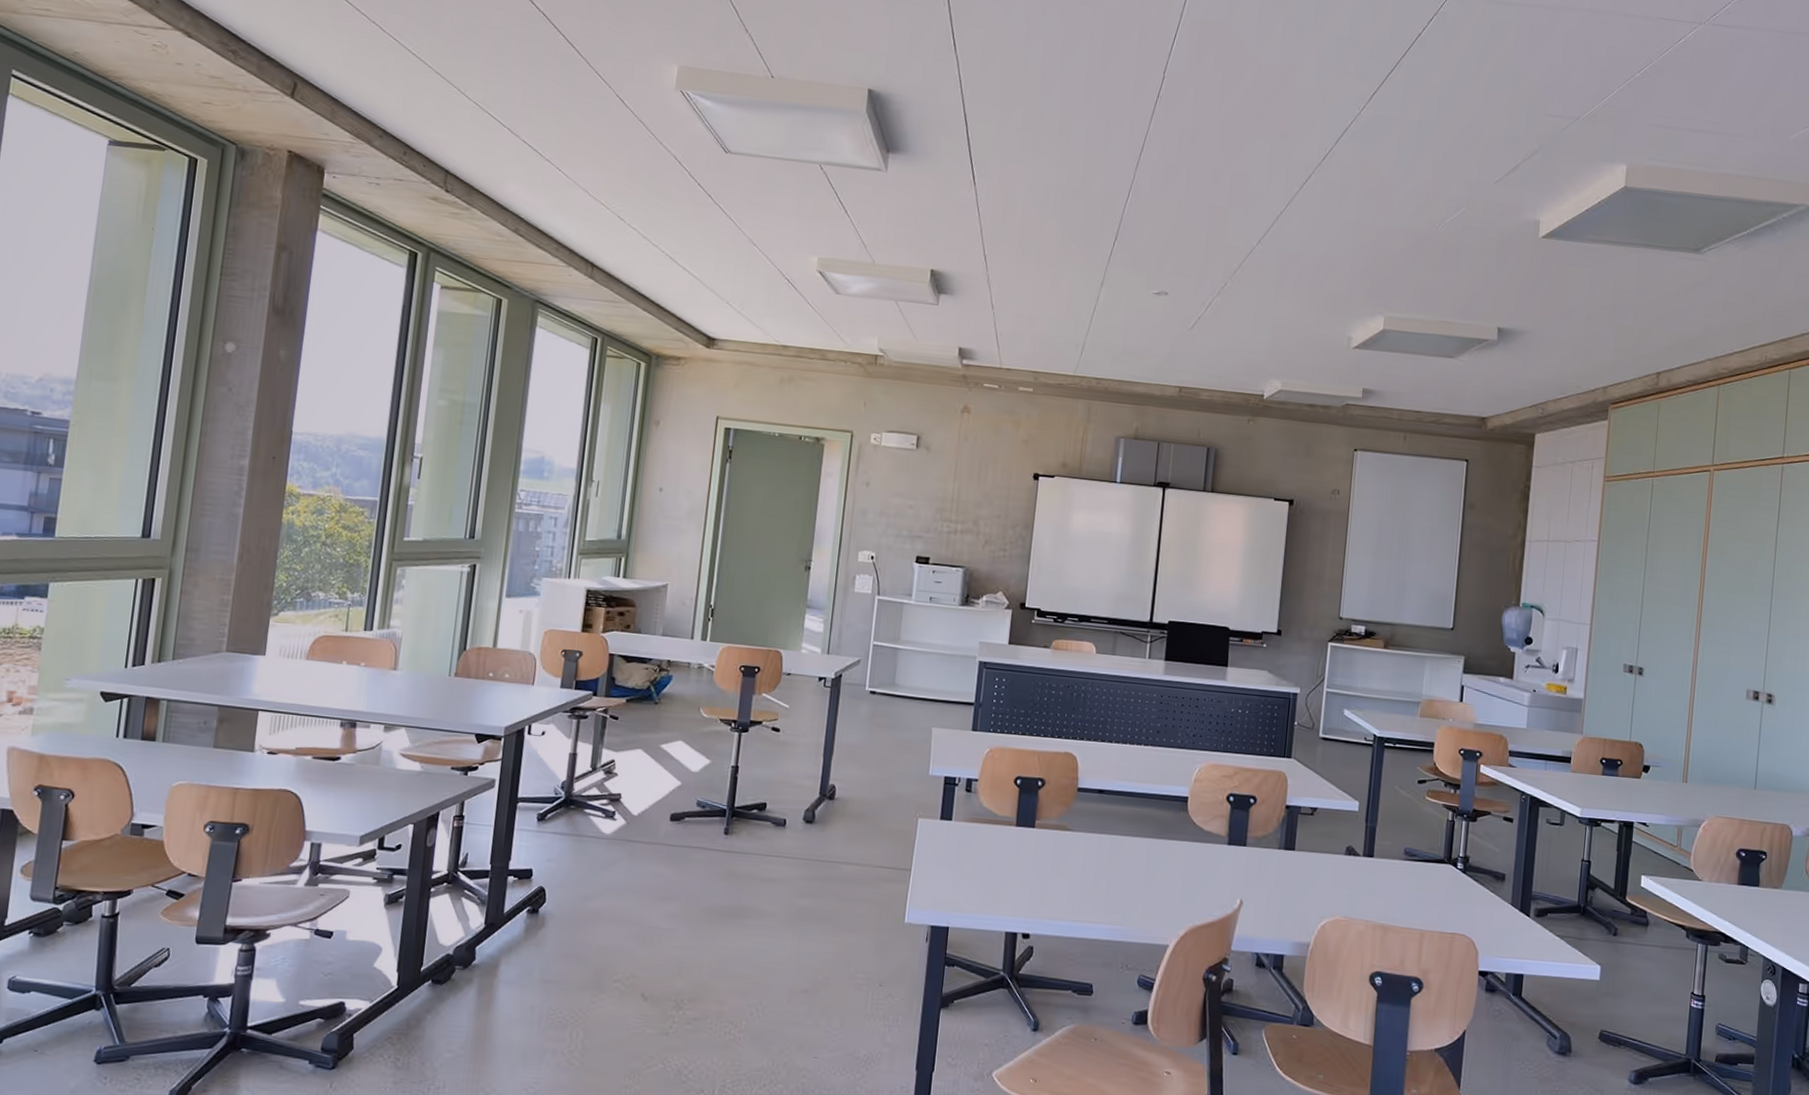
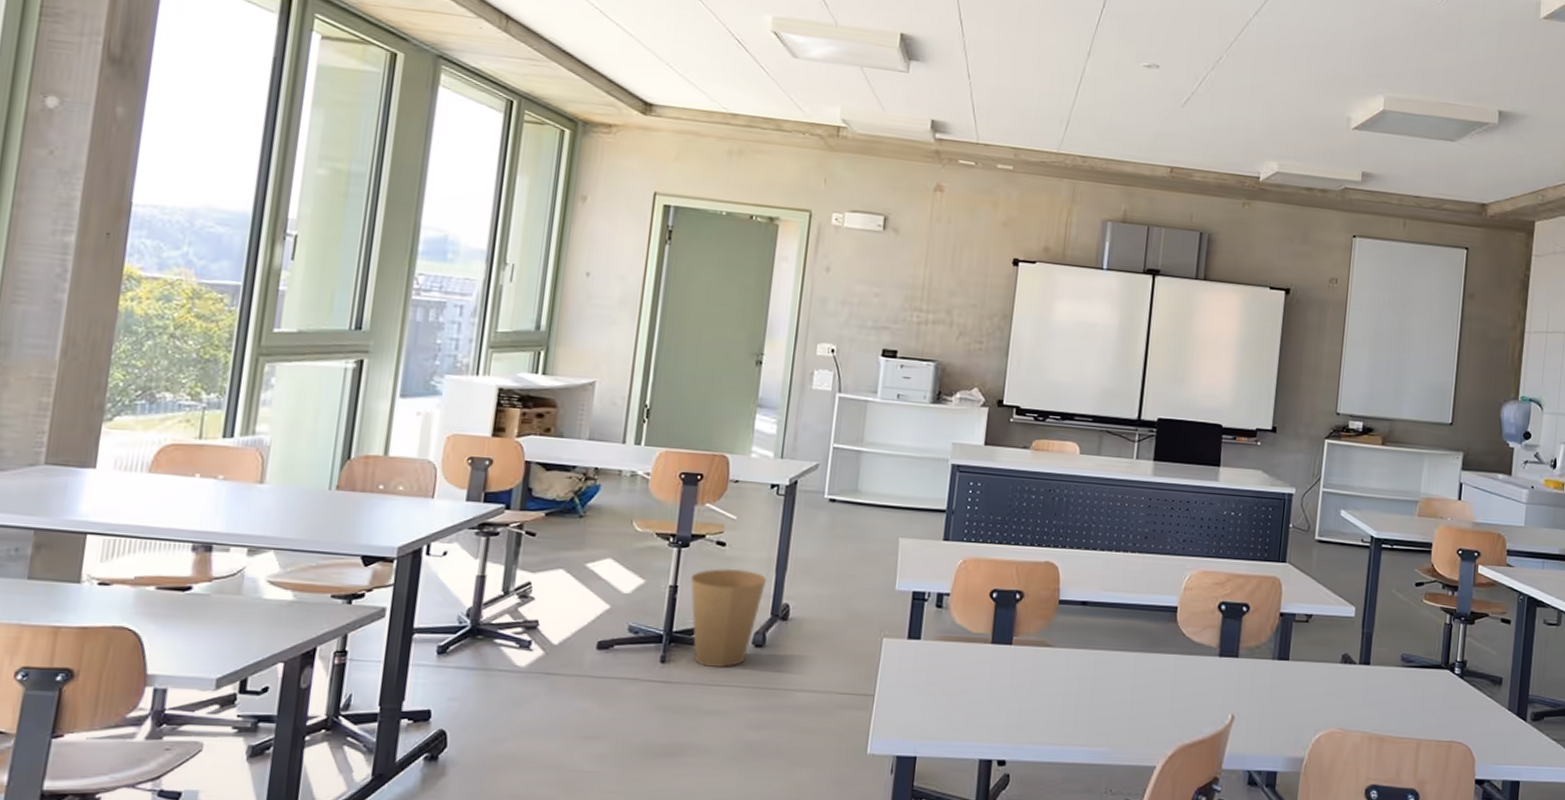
trash can: none [749,751,815,841] -> present [690,568,766,669]

